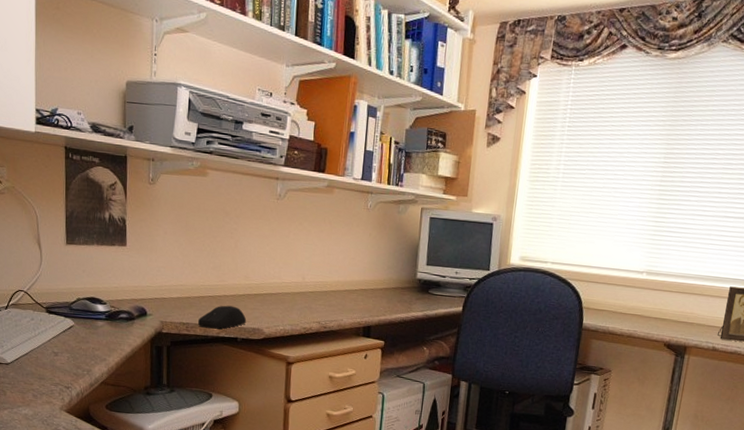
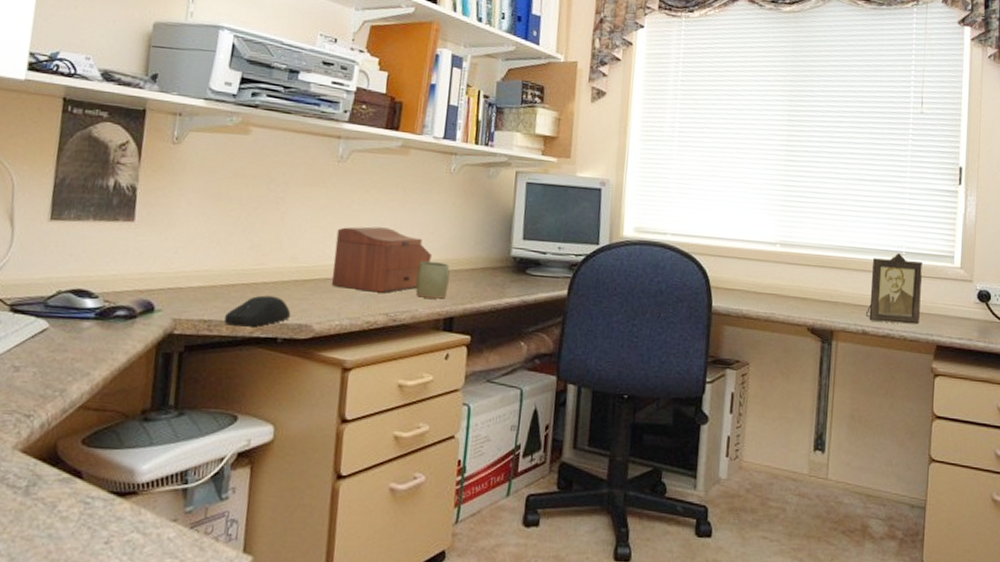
sewing box: none [276,252,354,306] -> present [331,226,433,293]
mug: none [341,281,368,312] -> present [415,261,450,299]

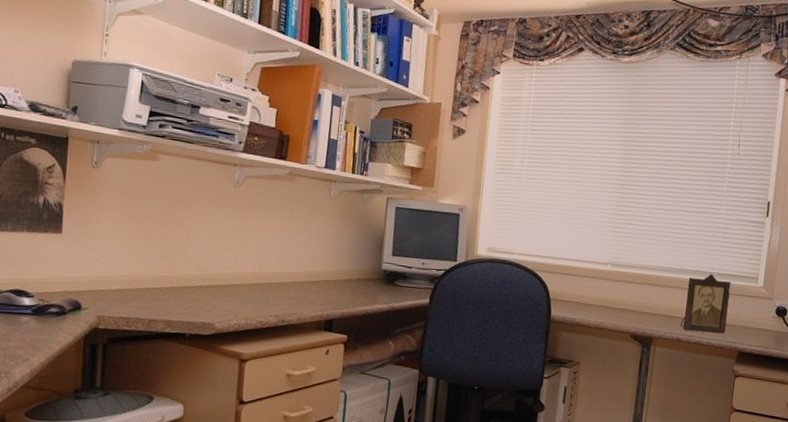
computer mouse: present [224,295,291,327] -> none [141,298,196,324]
sewing box: present [331,226,433,293] -> none [230,242,315,298]
mug: present [415,261,450,299] -> none [301,272,330,304]

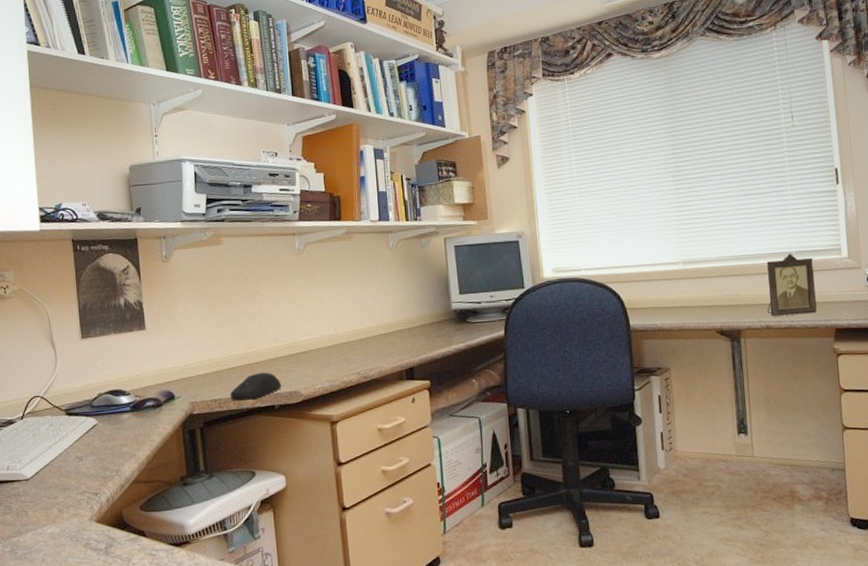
computer mouse: none [141,298,196,324] -> present [230,372,282,401]

